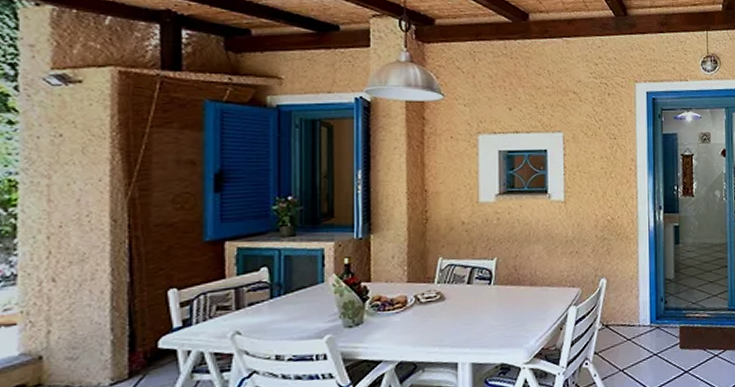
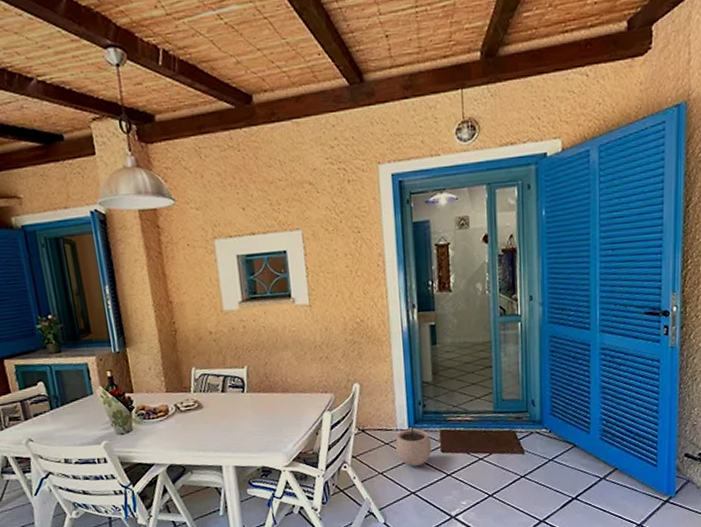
plant pot: none [637,319,672,364] -> present [395,423,432,467]

